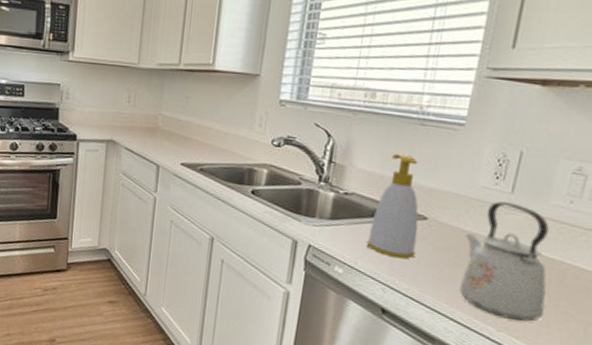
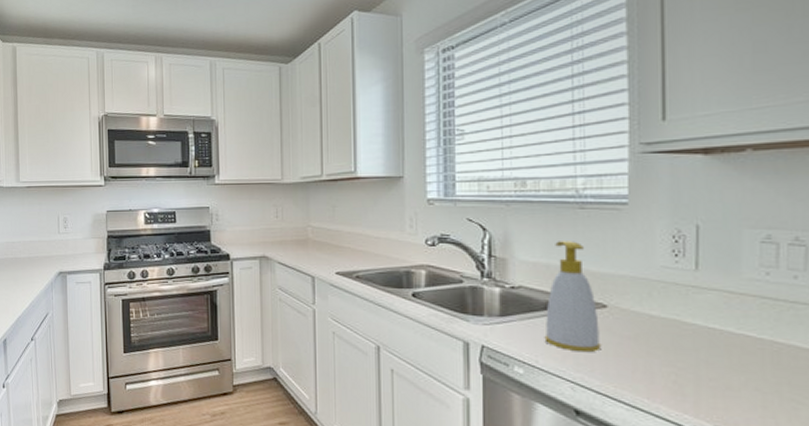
kettle: present [459,200,549,322] -> none [653,279,764,413]

